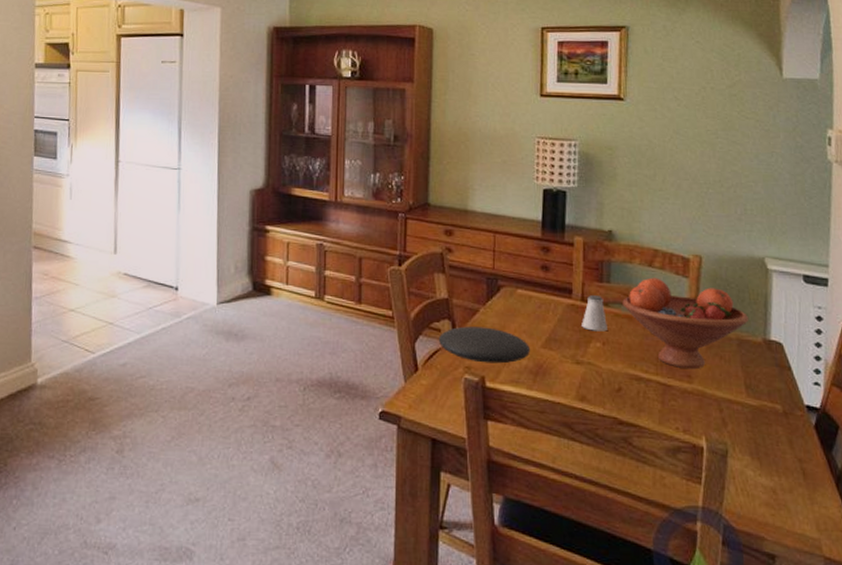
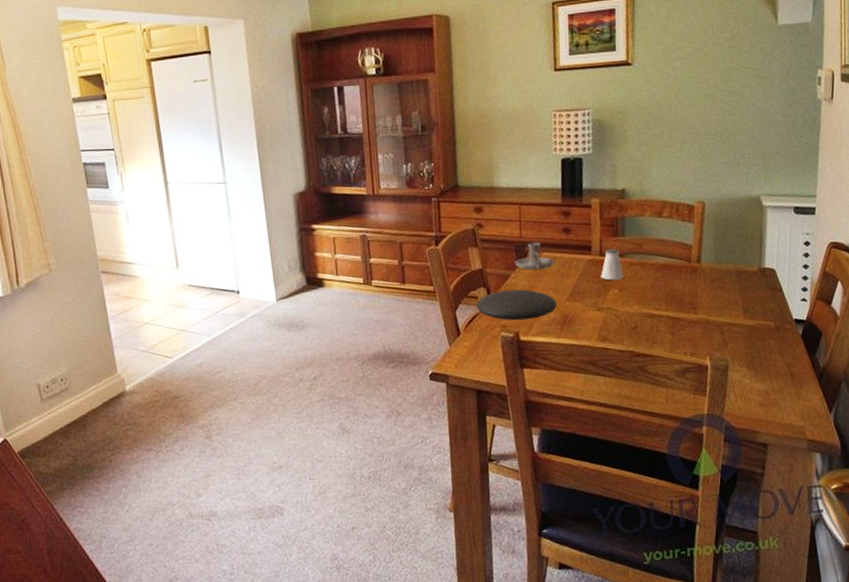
candle holder: none [484,276,530,308] -> present [514,242,555,270]
fruit bowl: present [622,277,749,370] -> none [636,226,747,302]

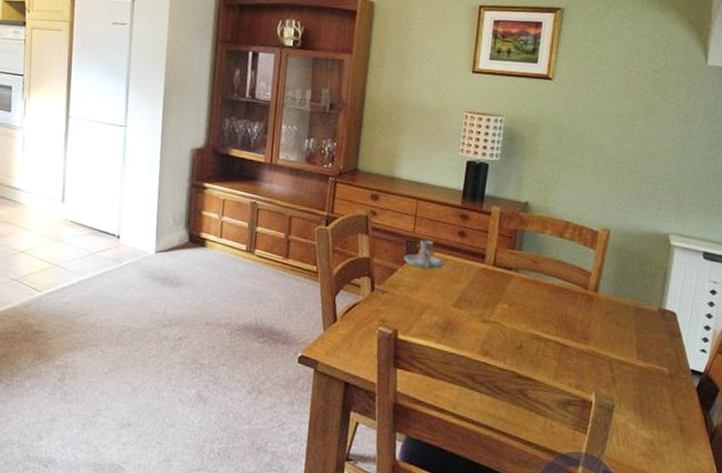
plate: present [476,289,557,321] -> none [358,283,441,319]
saltshaker: present [601,249,623,281] -> none [491,261,515,295]

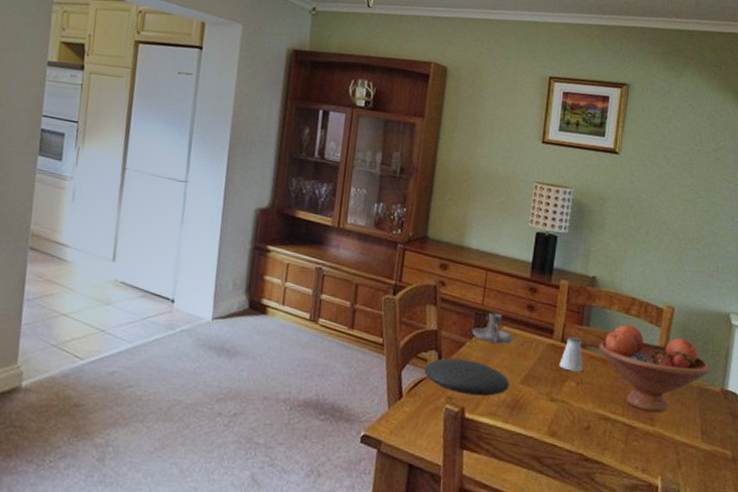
plate: none [358,283,441,319] -> present [425,358,509,397]
saltshaker: none [491,261,515,295] -> present [559,337,583,372]
fruit bowl: none [531,247,648,333] -> present [598,324,711,413]

